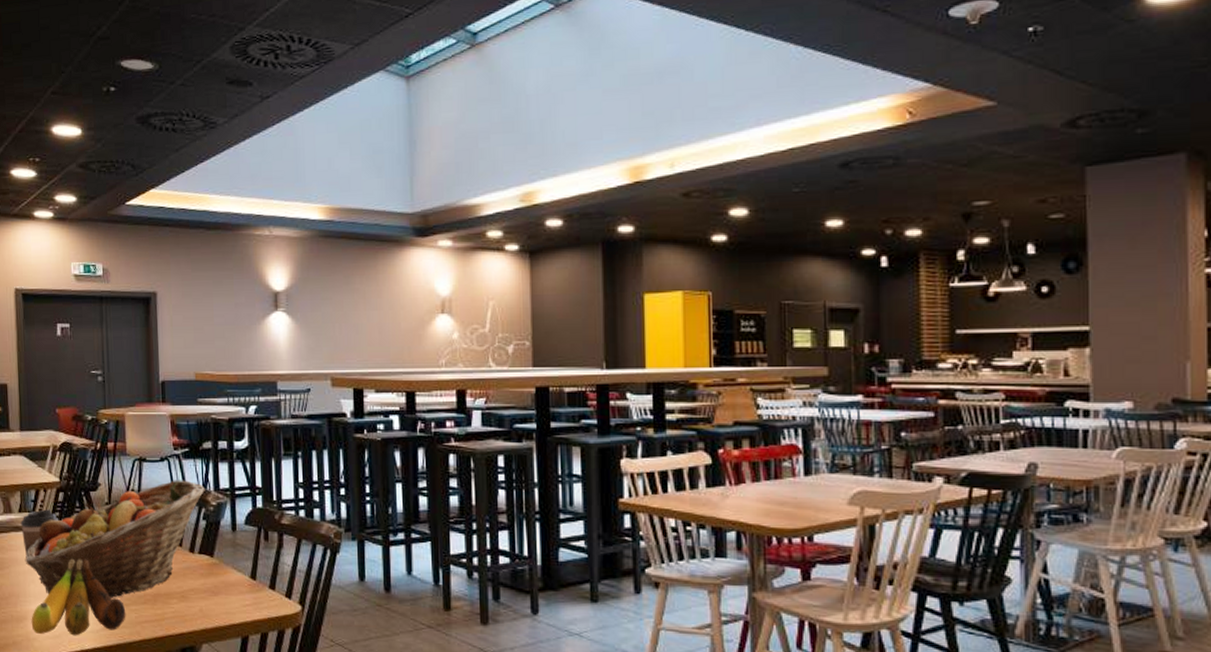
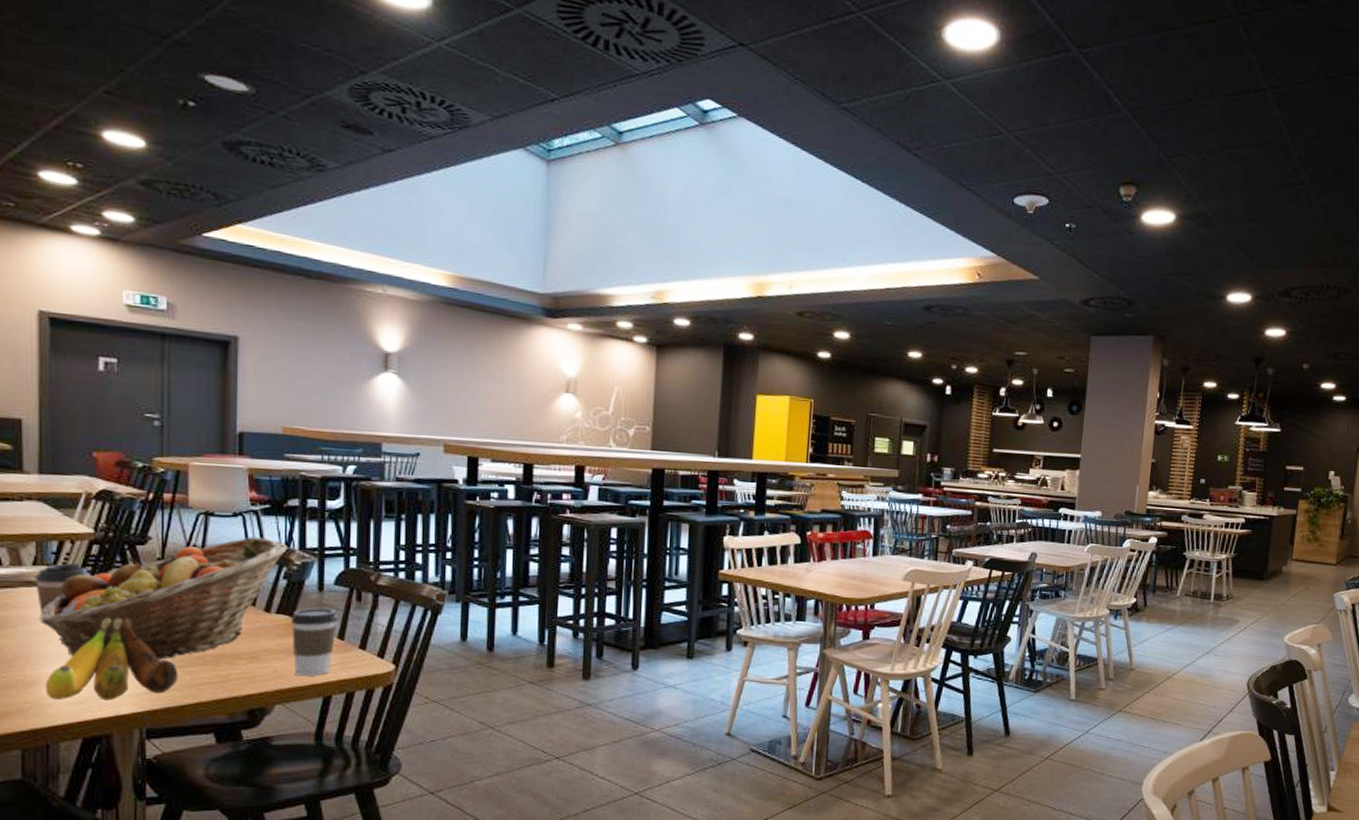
coffee cup: none [212,547,250,616] -> present [292,607,338,676]

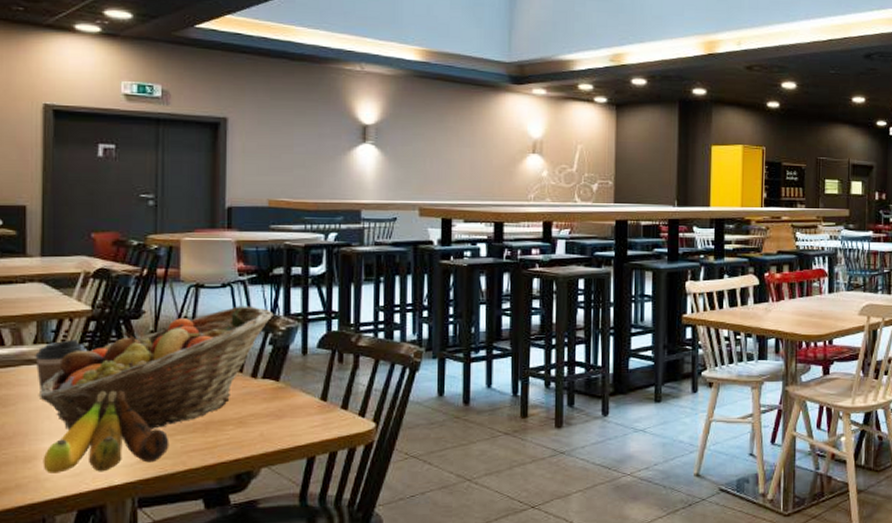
coffee cup: present [292,607,338,676] -> none [277,370,321,438]

